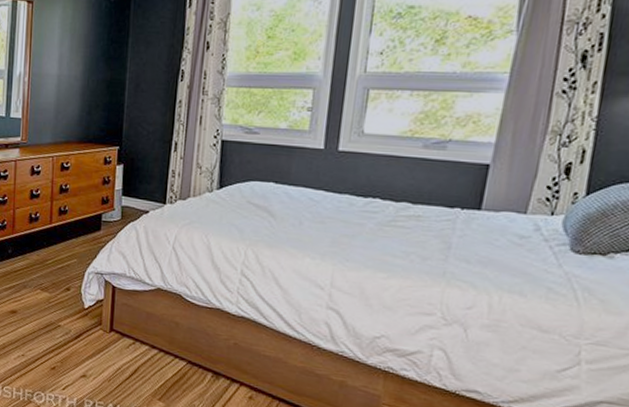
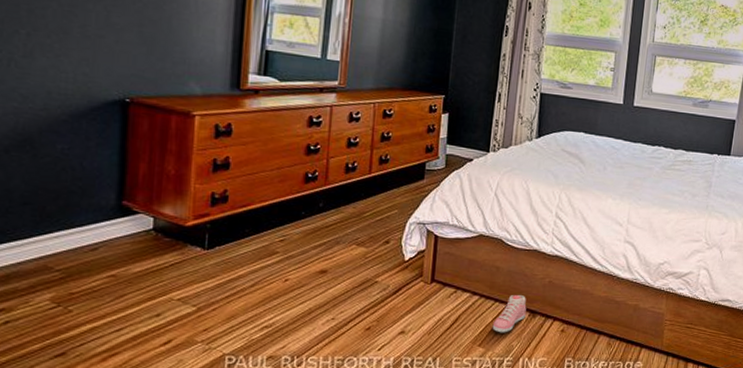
sneaker: none [172,353,209,391] -> present [492,295,527,333]

